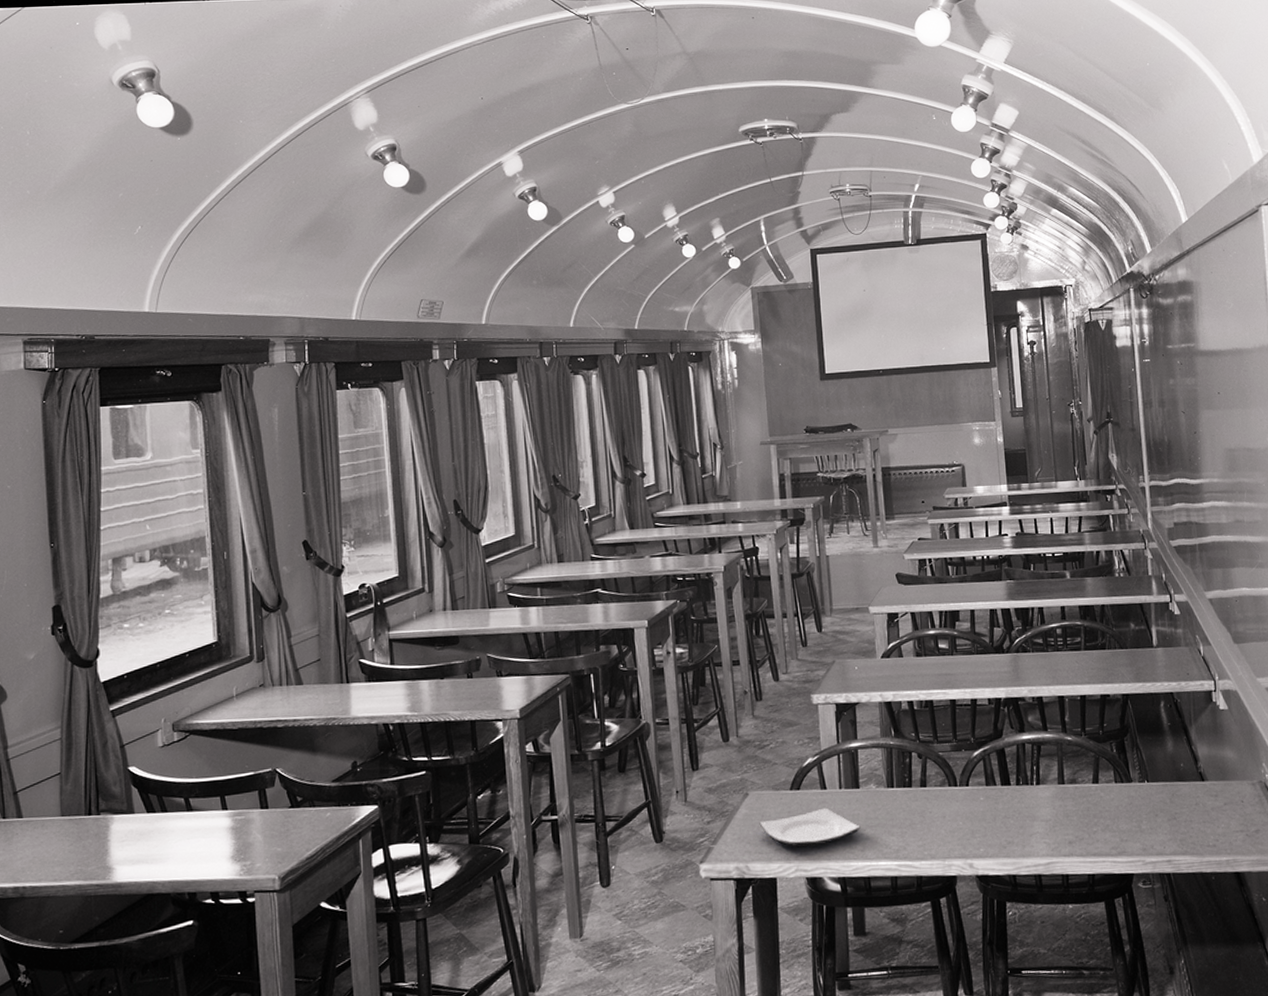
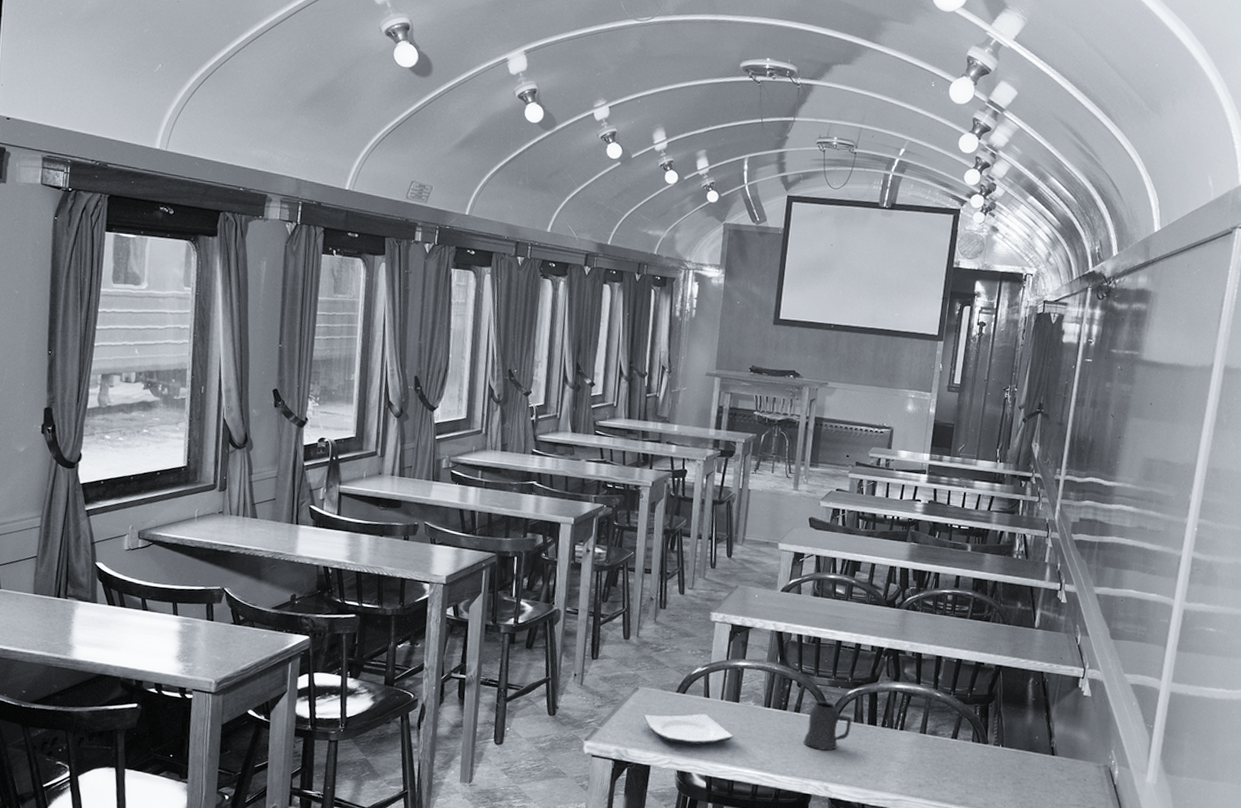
mug: none [936,769,984,824] -> present [803,701,852,751]

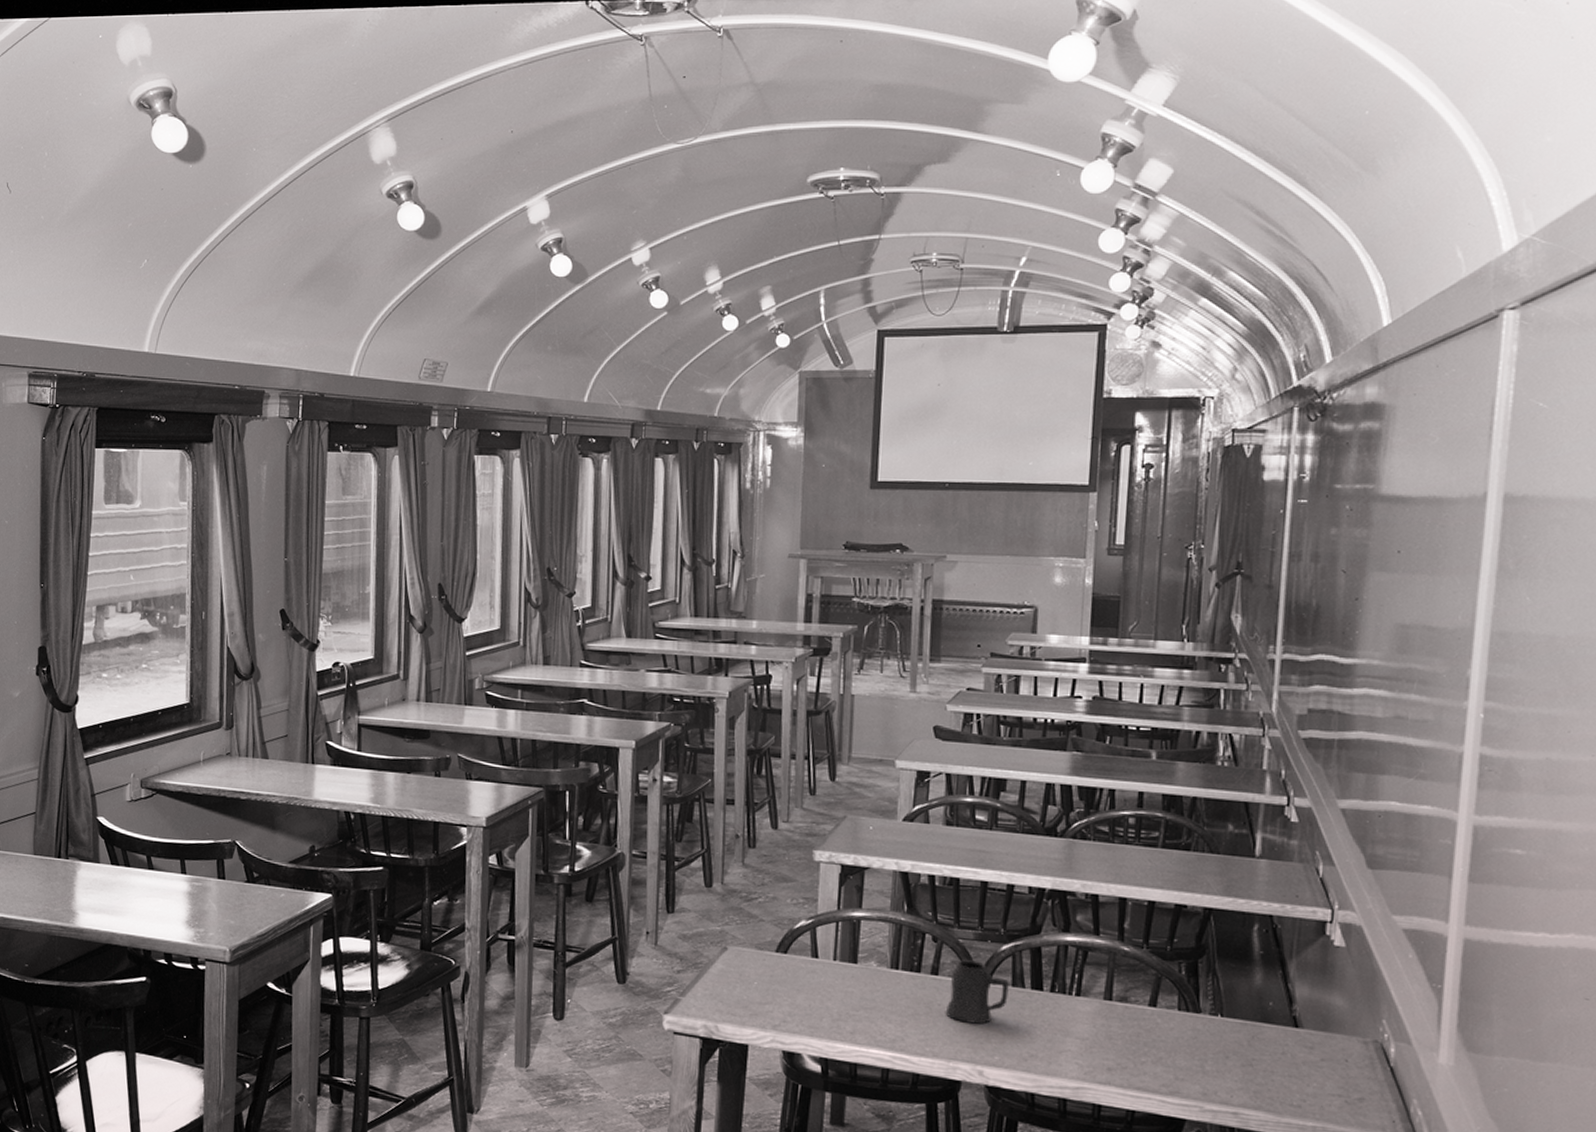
plate: present [643,713,734,745] -> none [735,978,853,1019]

